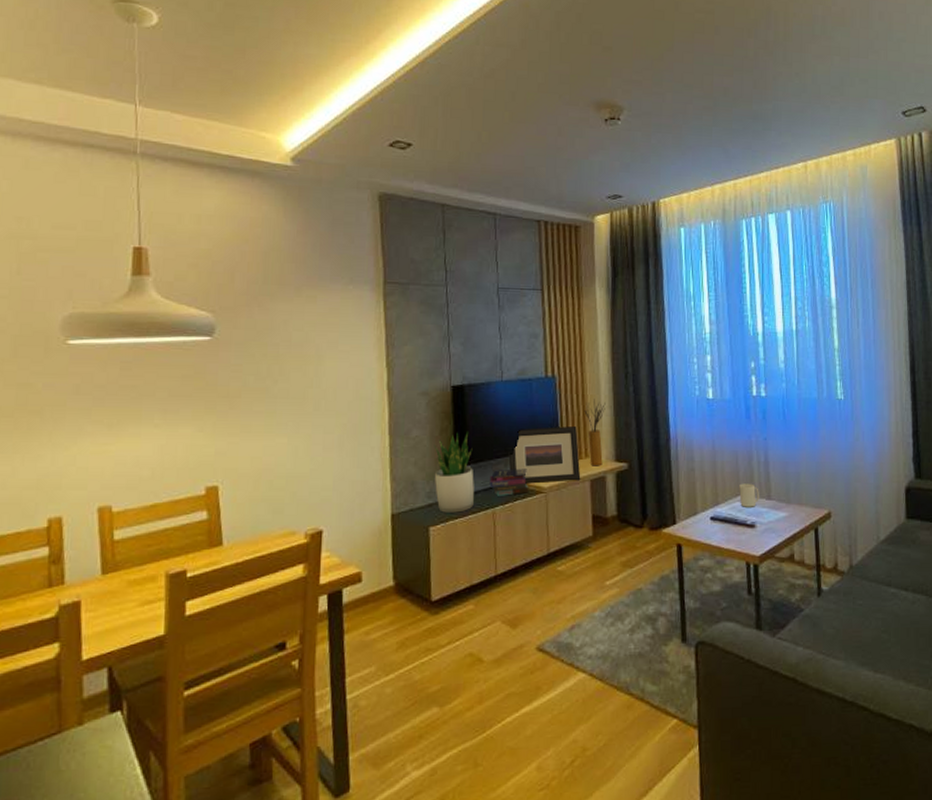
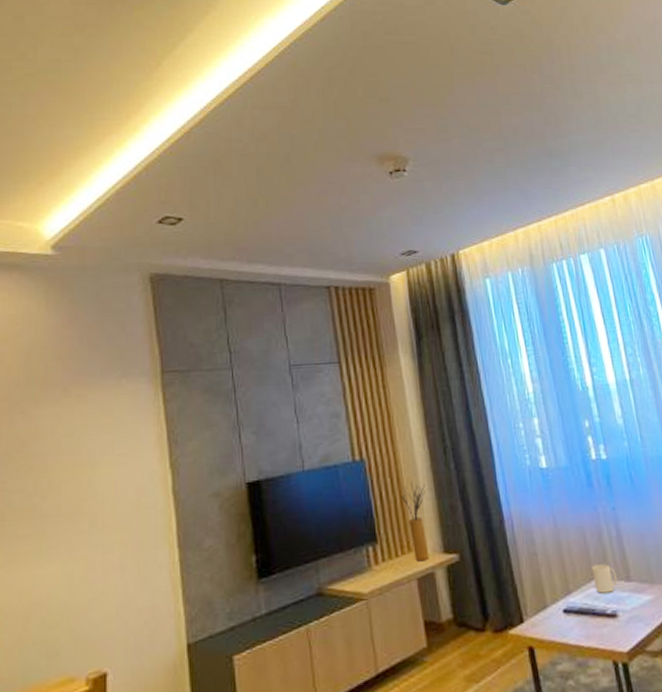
planter: present [435,432,474,513] -> none [232,535,283,637]
books: present [489,468,529,497] -> none [299,572,347,611]
picture frame: present [508,425,581,484] -> none [318,515,406,591]

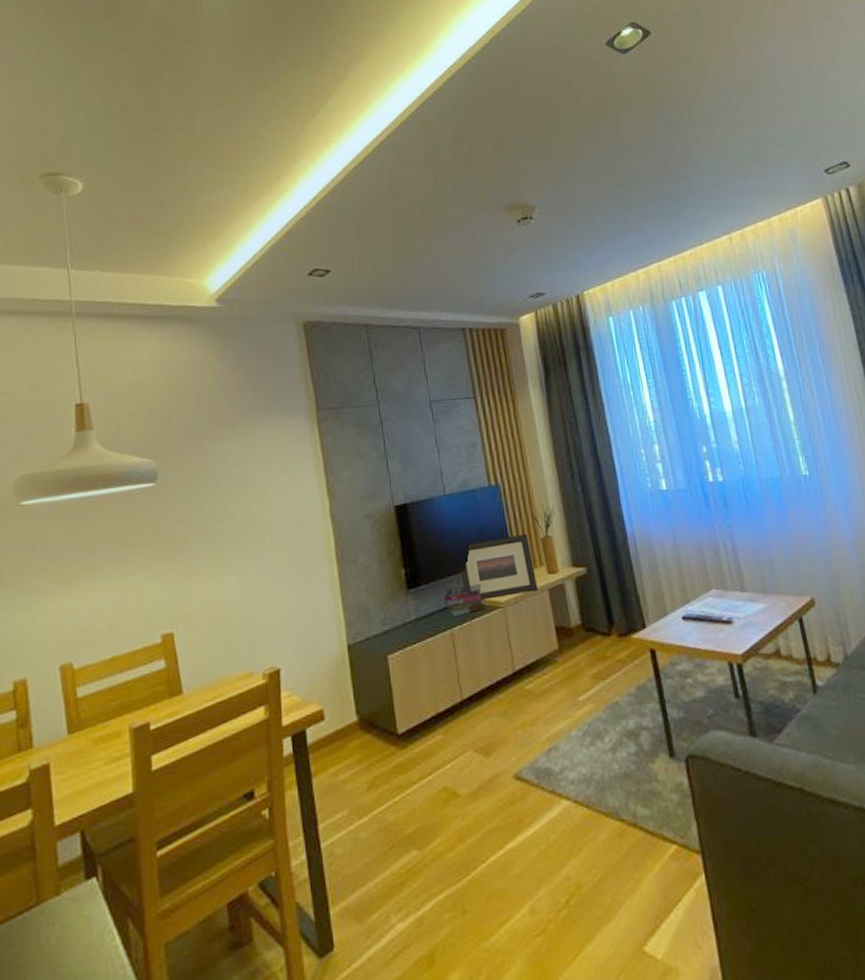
books: none [299,572,347,611] -> present [444,584,486,617]
picture frame: none [318,515,406,591] -> present [460,533,539,600]
mug: present [591,564,617,594] -> none [709,576,733,603]

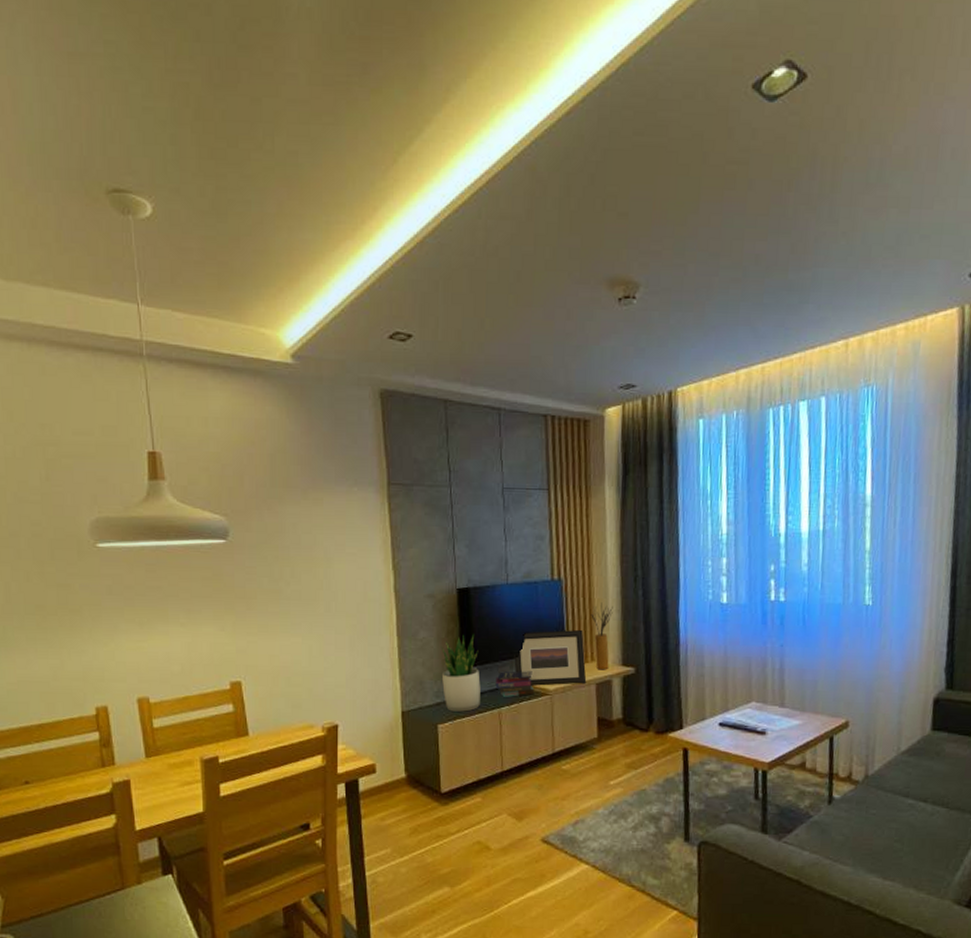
planter: none [384,552,430,639] -> present [442,634,481,712]

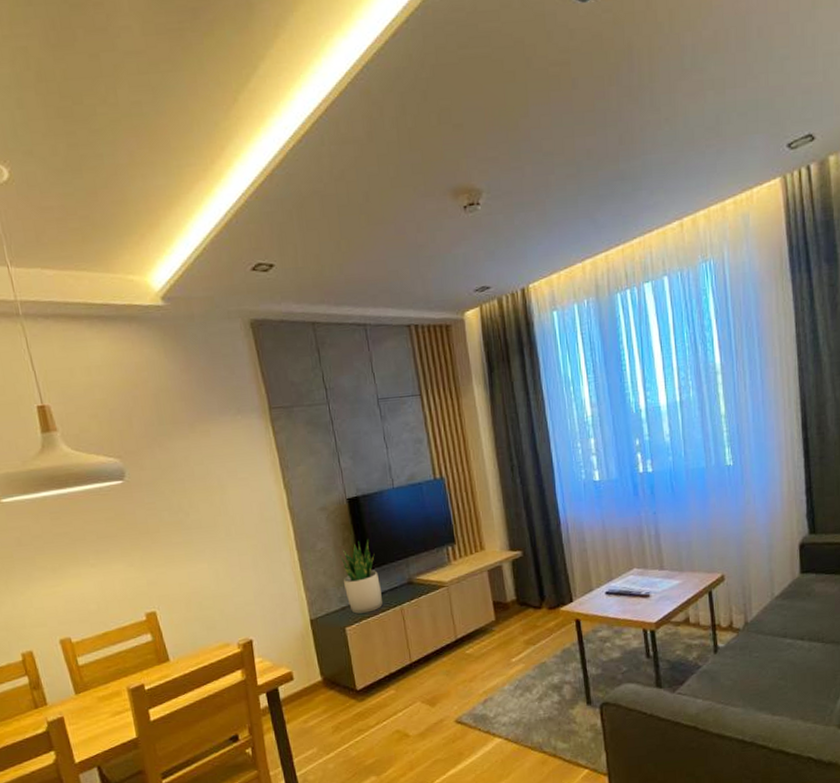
books: present [495,671,535,698] -> none [394,566,432,595]
picture frame: present [514,629,587,686] -> none [408,522,479,580]
vase: present [591,602,613,670] -> none [475,494,498,558]

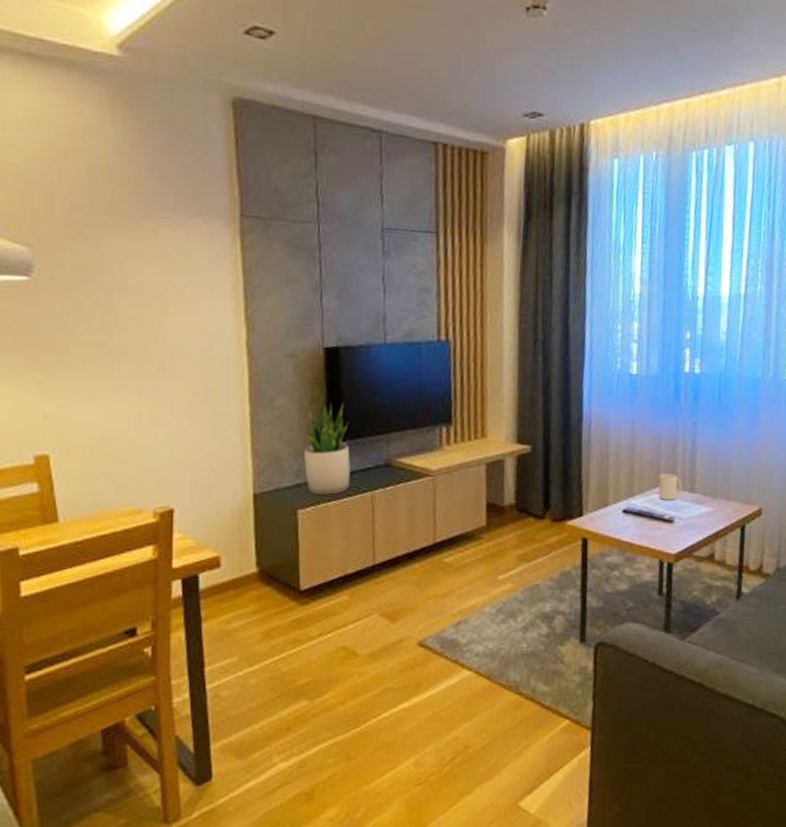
mug: none [632,557,652,580] -> present [658,473,682,500]

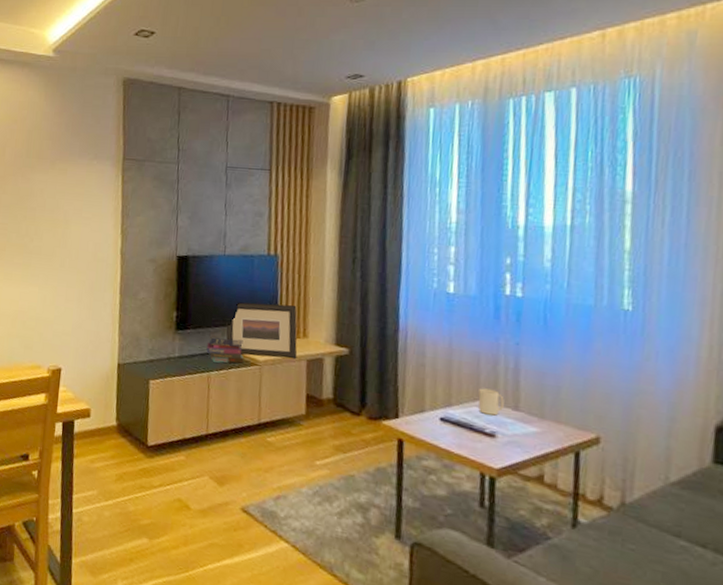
planter: present [304,403,350,495] -> none [157,299,193,372]
books: none [368,447,415,479] -> present [206,337,244,364]
picture frame: none [391,400,476,466] -> present [226,302,297,360]

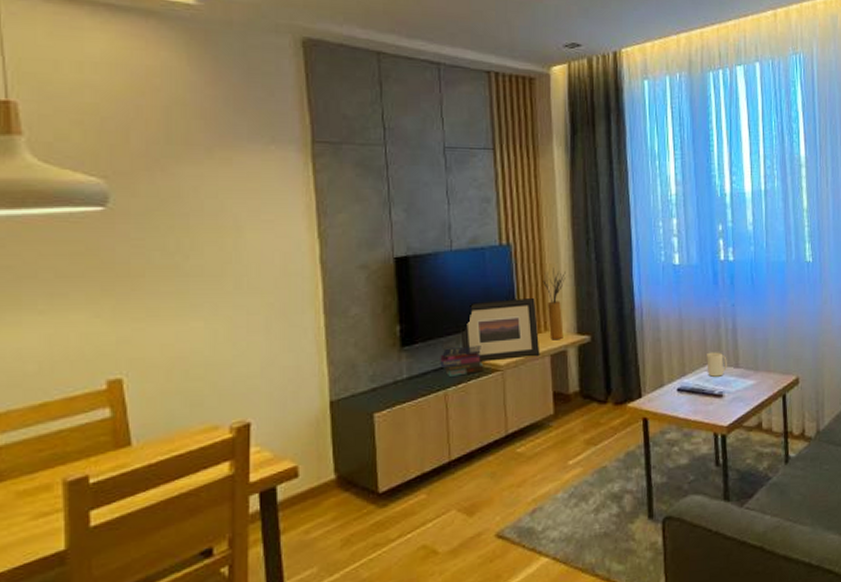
vase: none [305,280,329,348] -> present [543,268,566,340]

